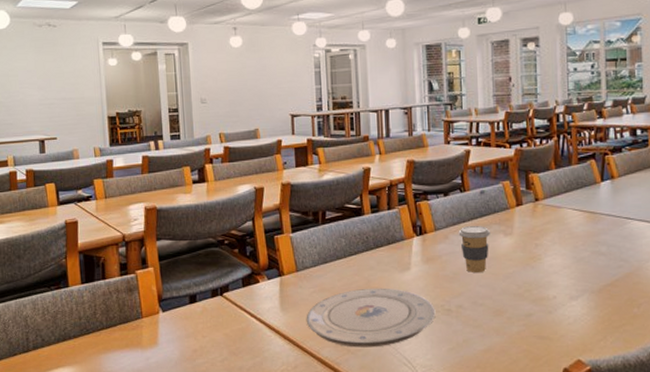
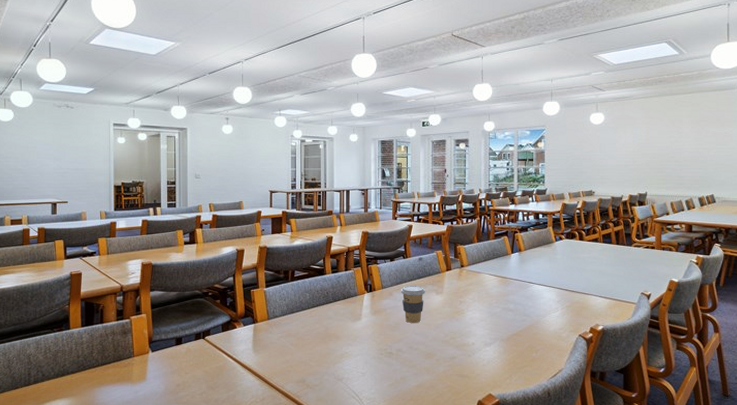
plate: present [306,288,436,348] -> none [274,334,380,383]

